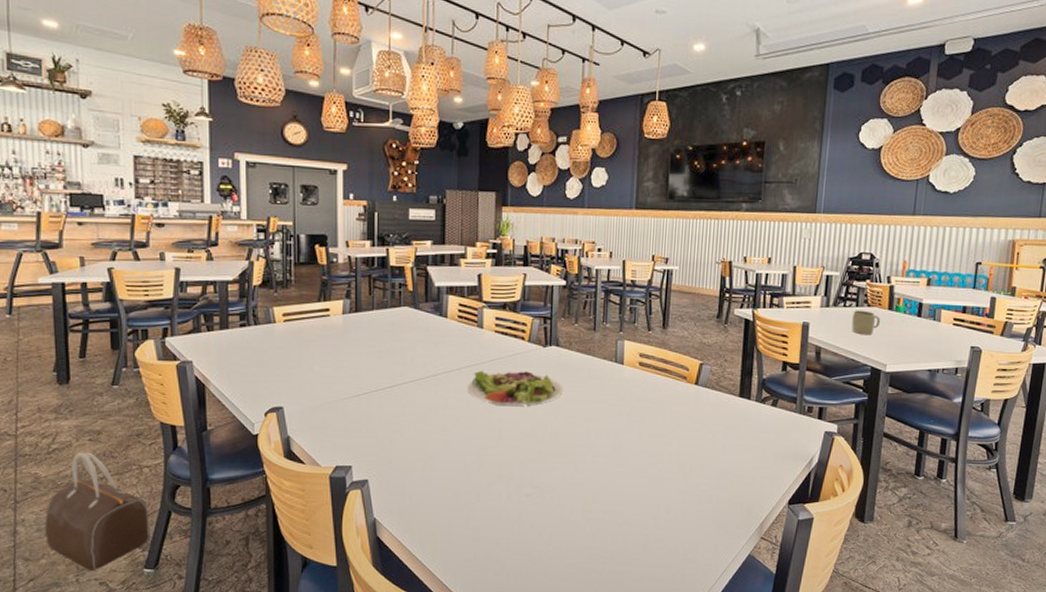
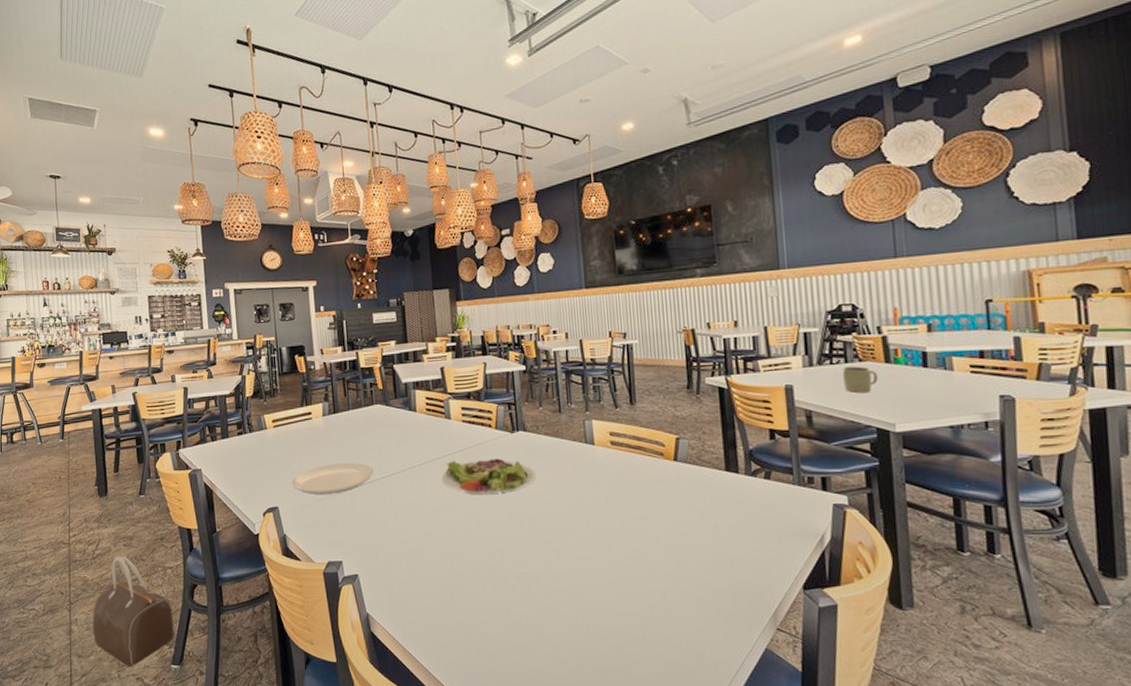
plate: none [301,365,395,397] -> present [292,463,374,494]

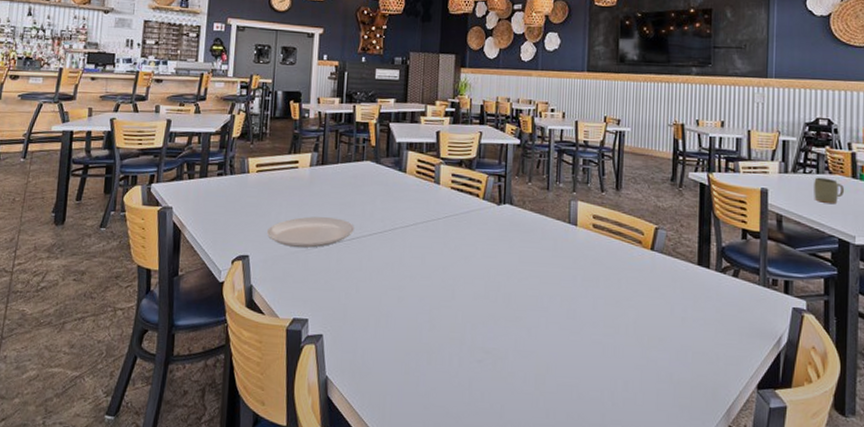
handbag: present [92,556,175,666] -> none [22,291,117,414]
salad plate: present [441,458,537,495] -> none [422,226,518,266]

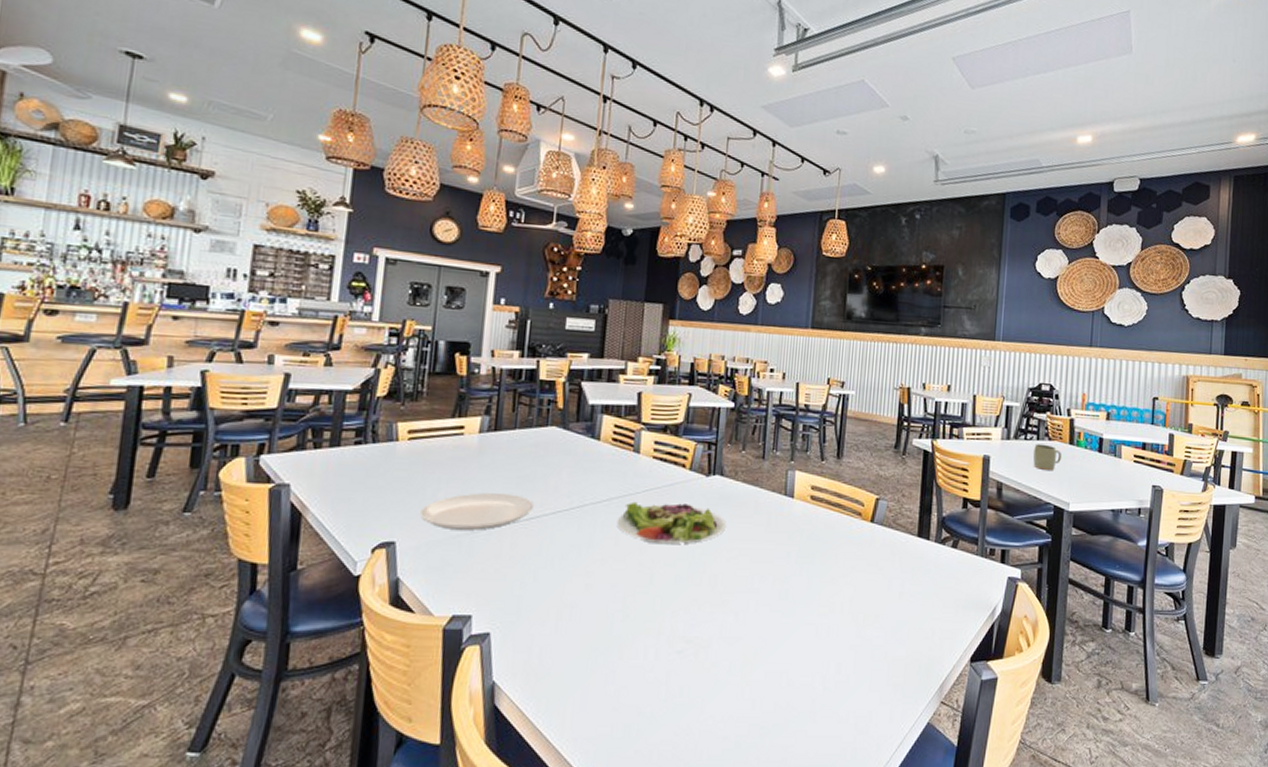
salad plate: none [422,226,518,266] -> present [616,501,727,545]

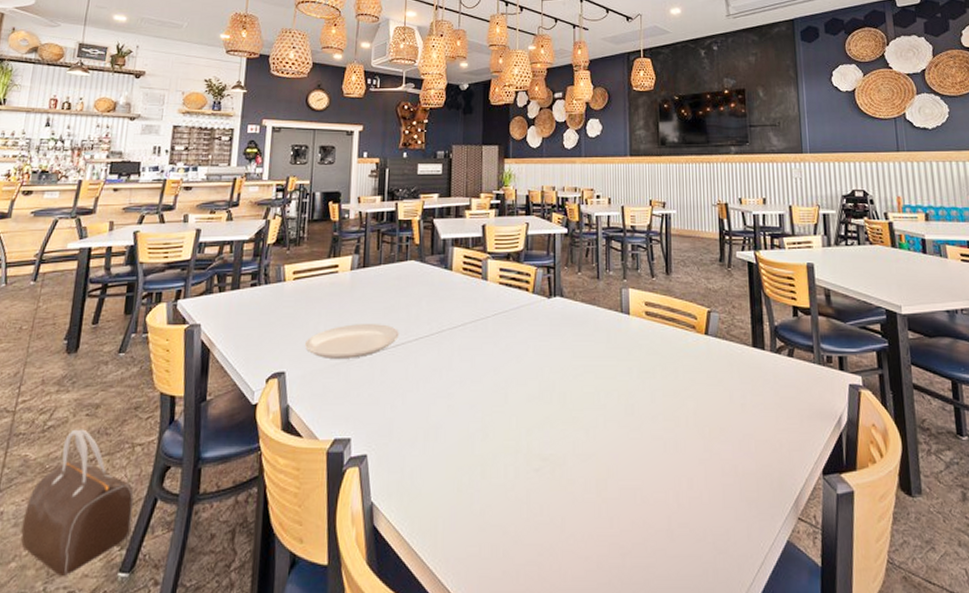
handbag: none [58,596,205,755] -> present [20,429,134,576]
salad plate: present [616,501,727,545] -> none [471,325,571,365]
mug: present [1032,443,1062,470] -> none [856,249,887,274]

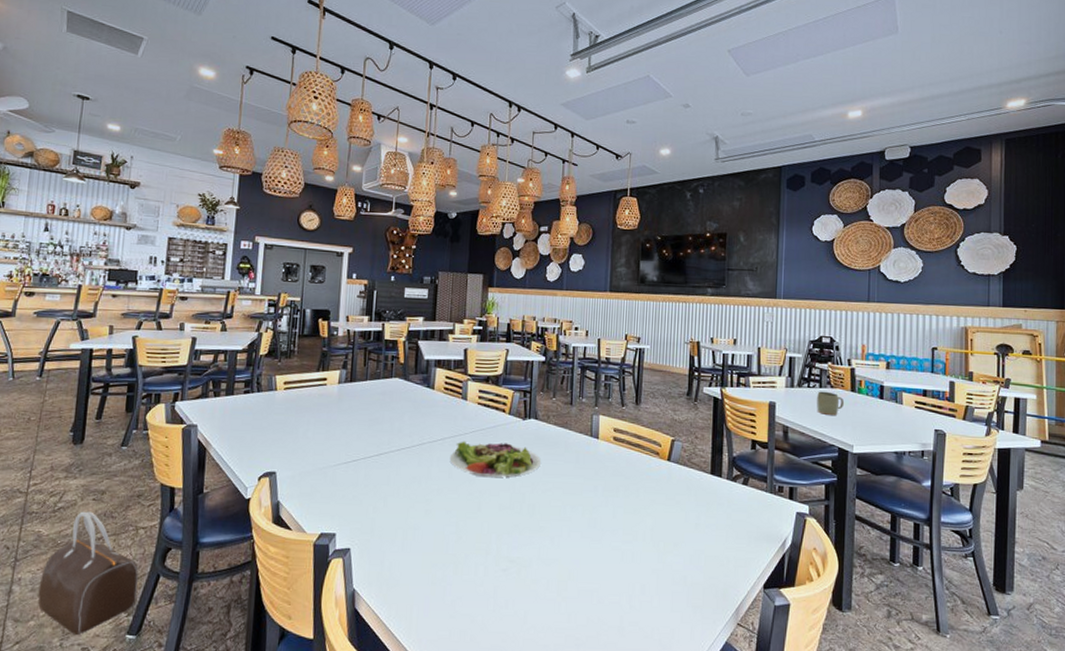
plate: present [305,324,399,358] -> none [295,433,383,464]
salad plate: none [471,325,571,365] -> present [449,441,542,478]
mug: none [856,249,887,274] -> present [816,391,845,415]

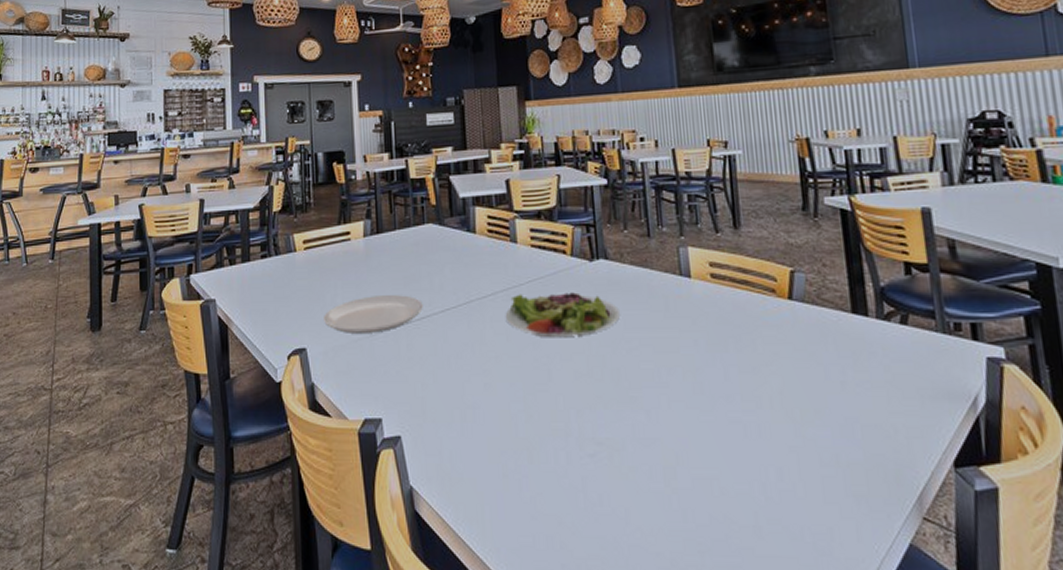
handbag: present [37,511,139,635] -> none [73,407,173,550]
plate: none [295,433,383,464] -> present [324,295,423,333]
mug: present [816,391,845,415] -> none [990,186,1035,218]

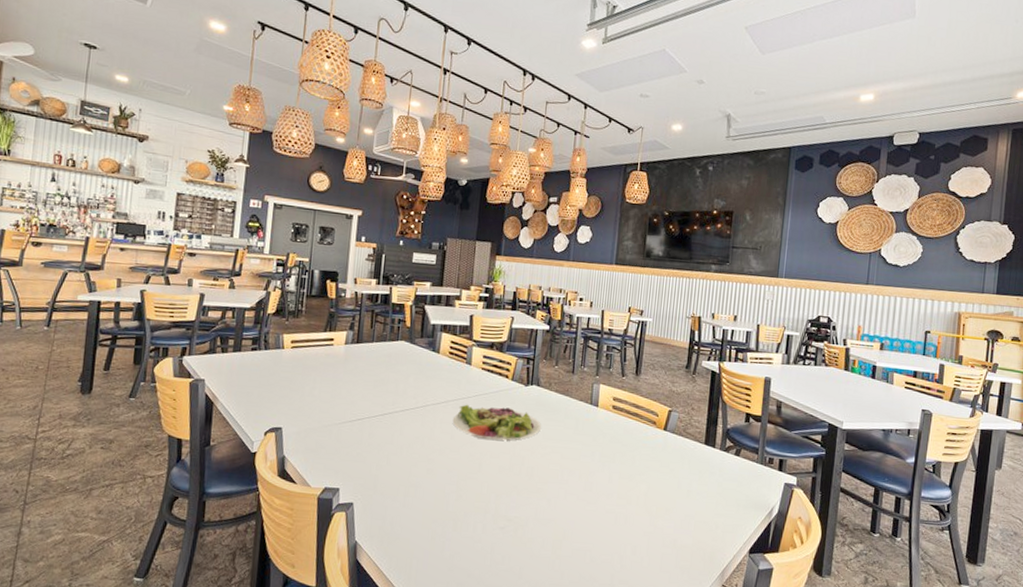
plate: present [324,295,423,333] -> none [301,392,387,422]

